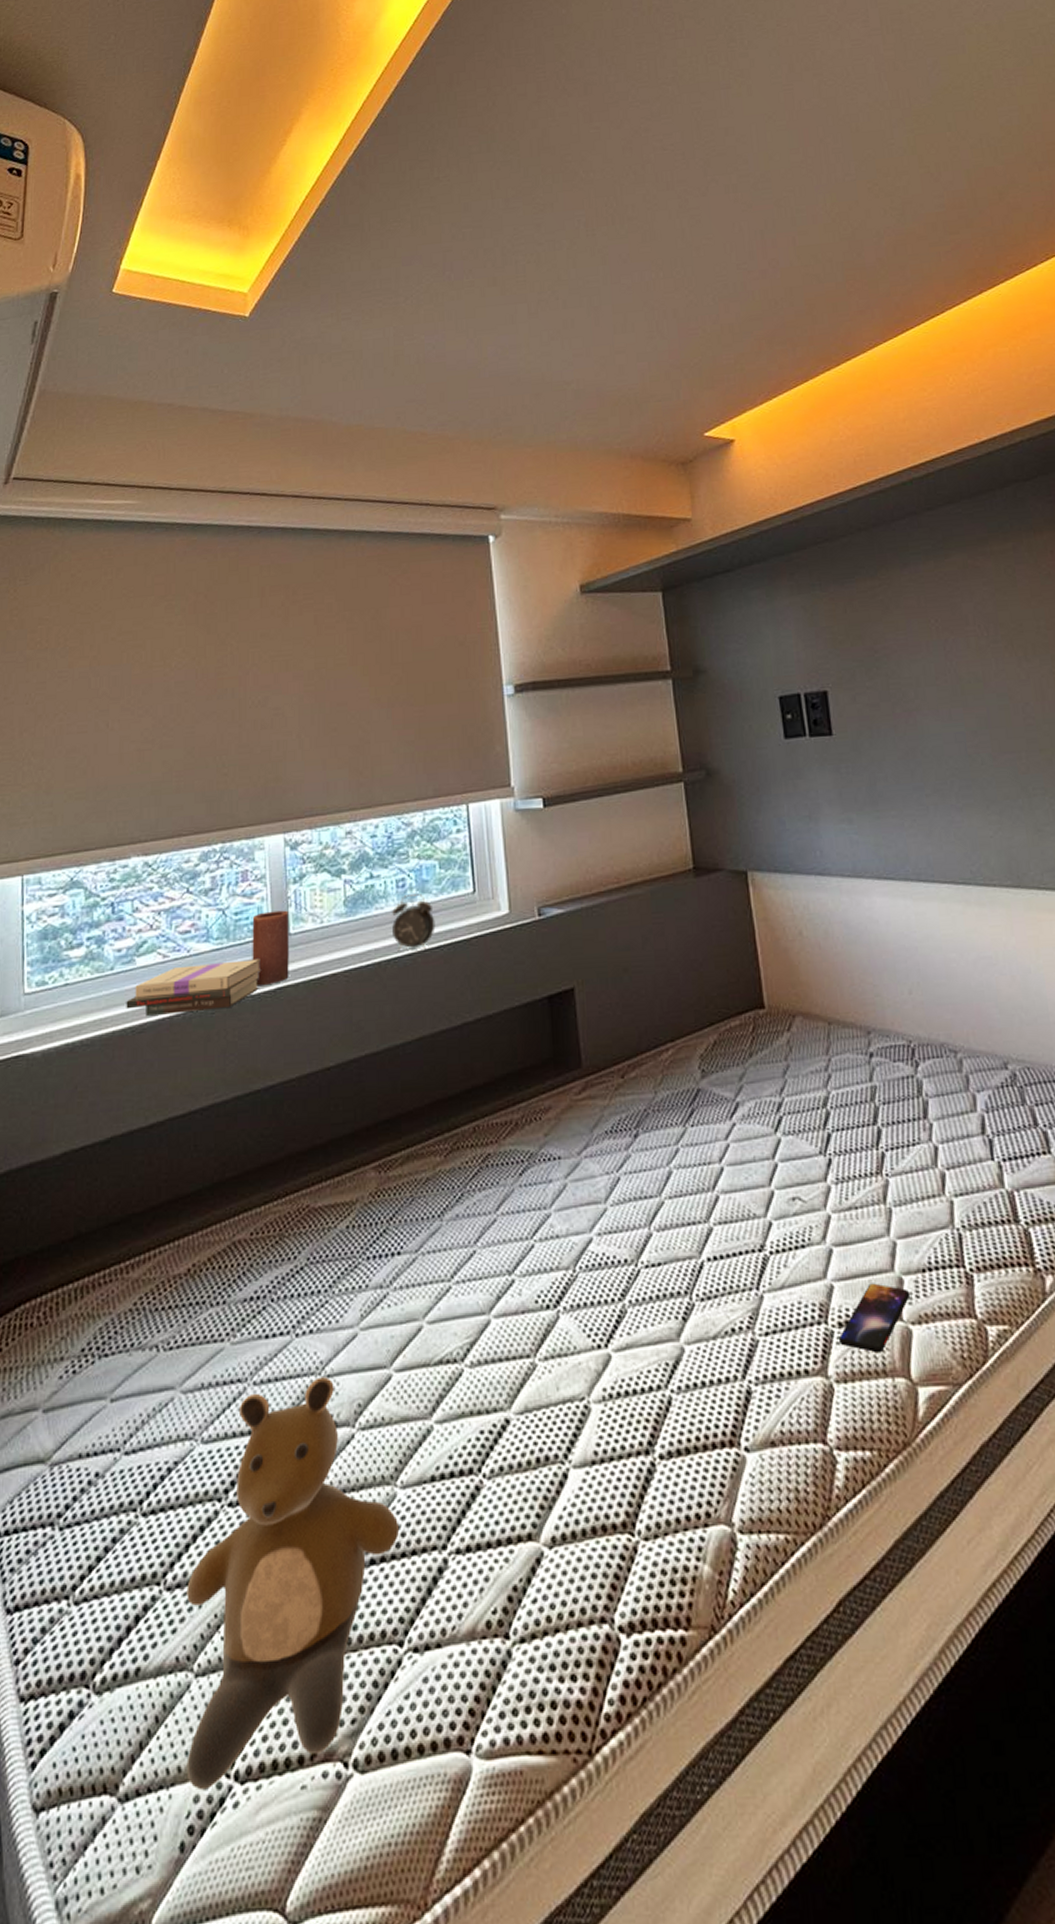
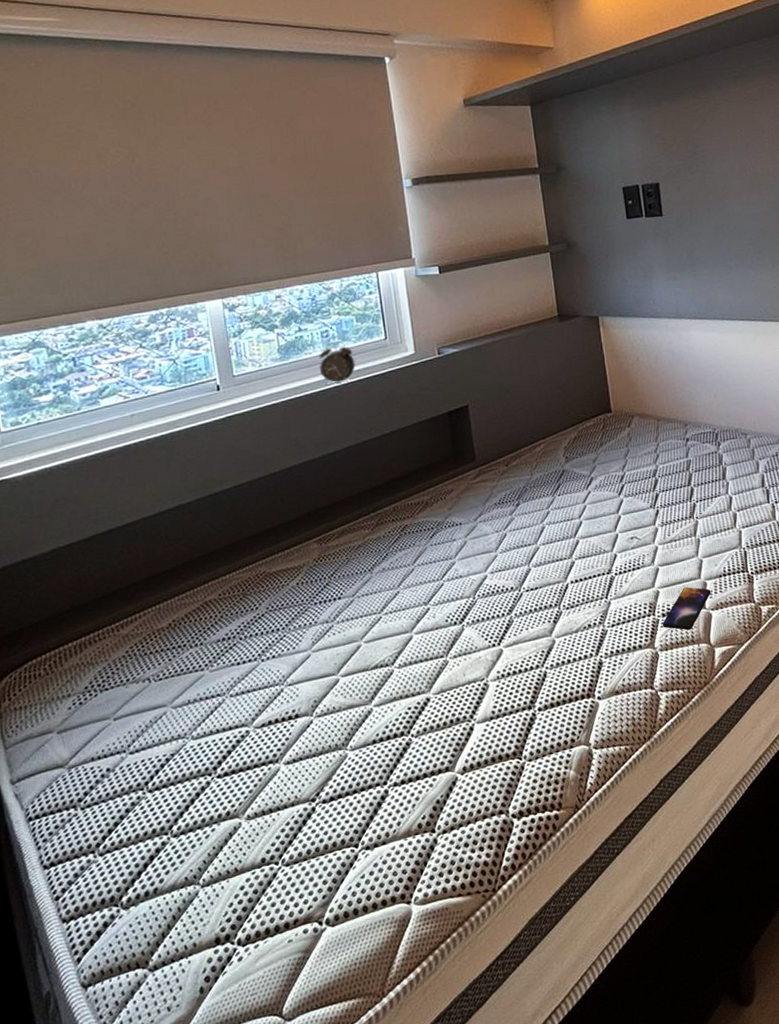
books: present [126,959,260,1016] -> none [95,396,211,444]
bear: present [186,1377,400,1791] -> none [189,685,351,955]
candle: present [252,910,289,987] -> none [200,358,236,417]

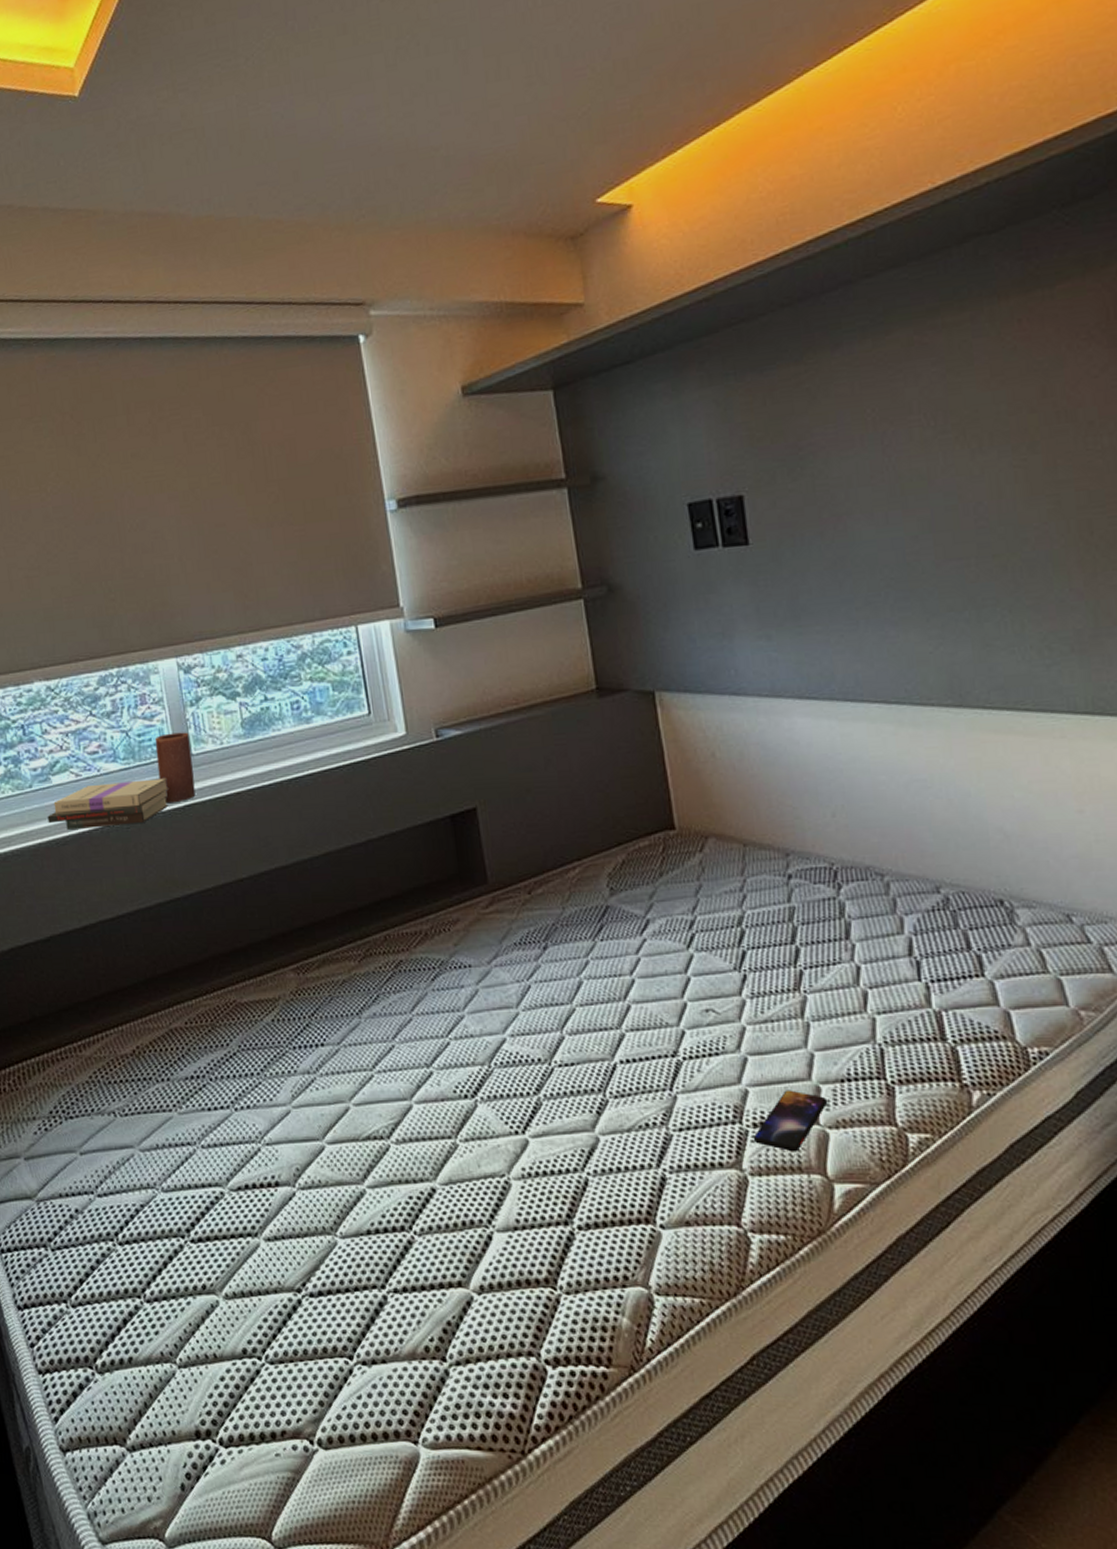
books: none [95,396,211,444] -> present [47,778,169,830]
candle: none [200,358,236,417] -> present [154,732,196,804]
alarm clock: present [319,341,356,385] -> none [289,715,334,771]

